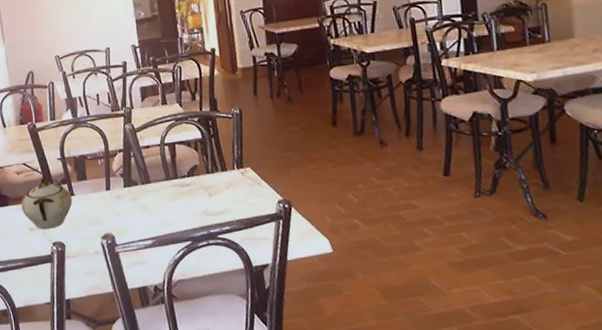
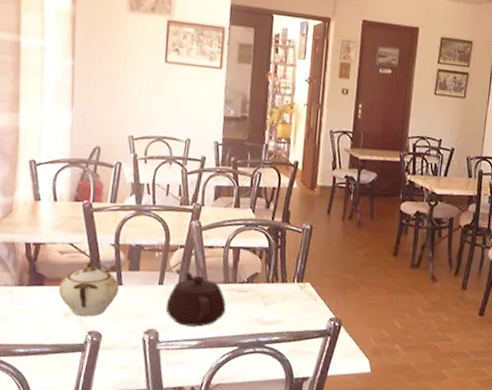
teapot: none [116,174,173,227] -> present [165,271,227,327]

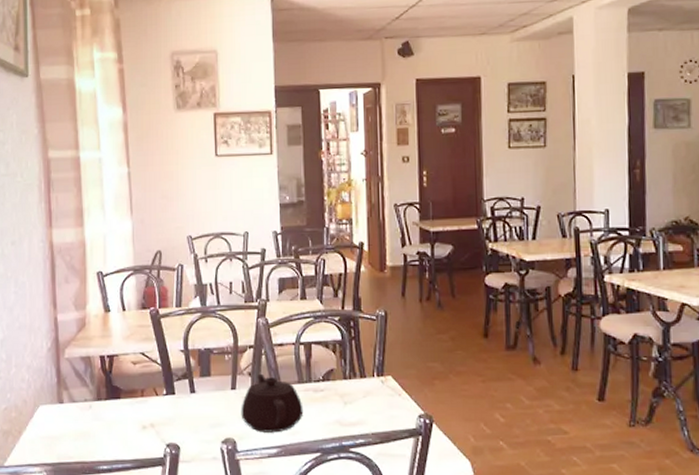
sugar bowl: present [59,259,119,317] -> none [135,367,192,428]

